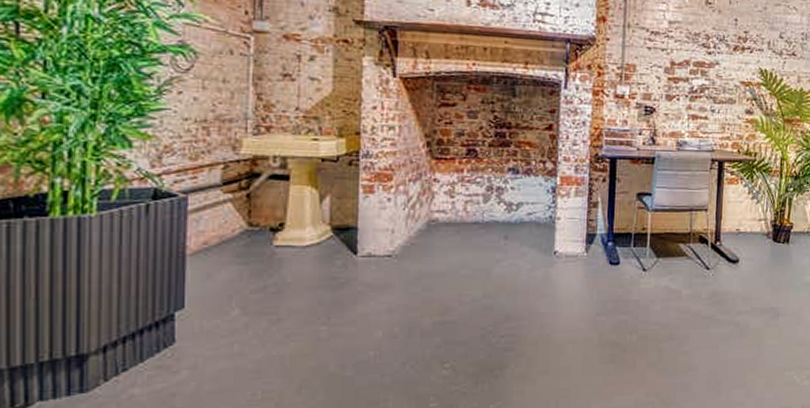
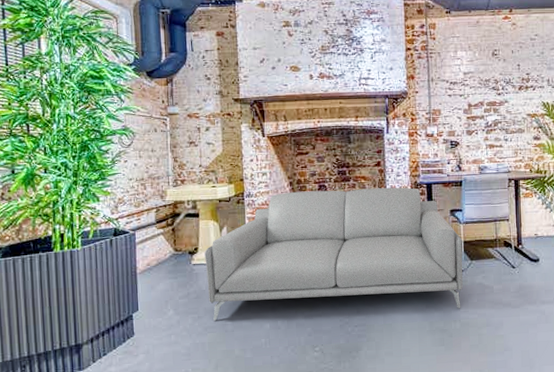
sofa: none [294,155,649,325] -> present [204,187,463,321]

